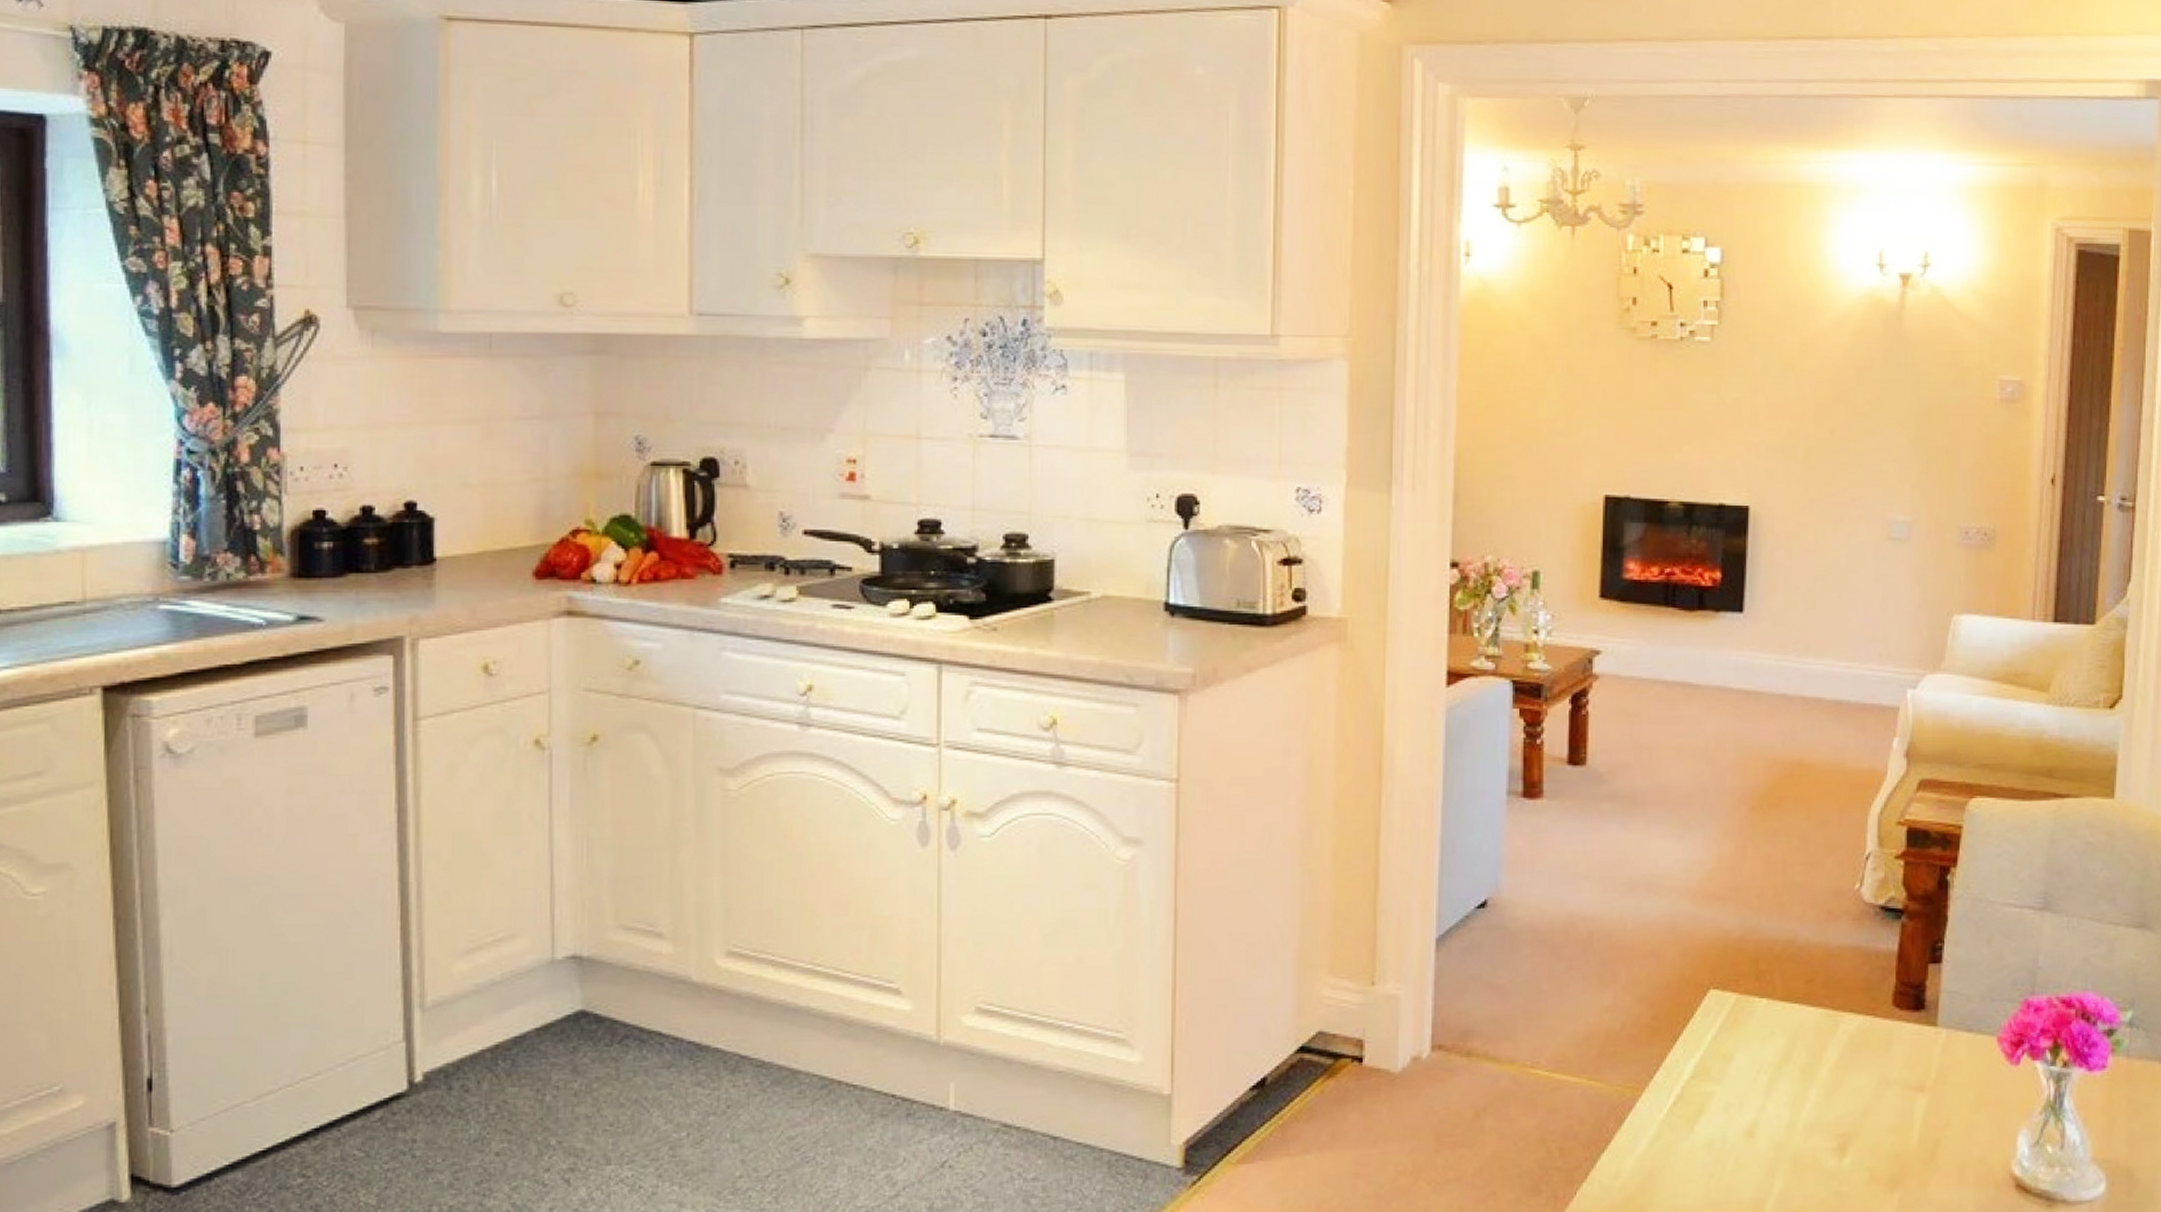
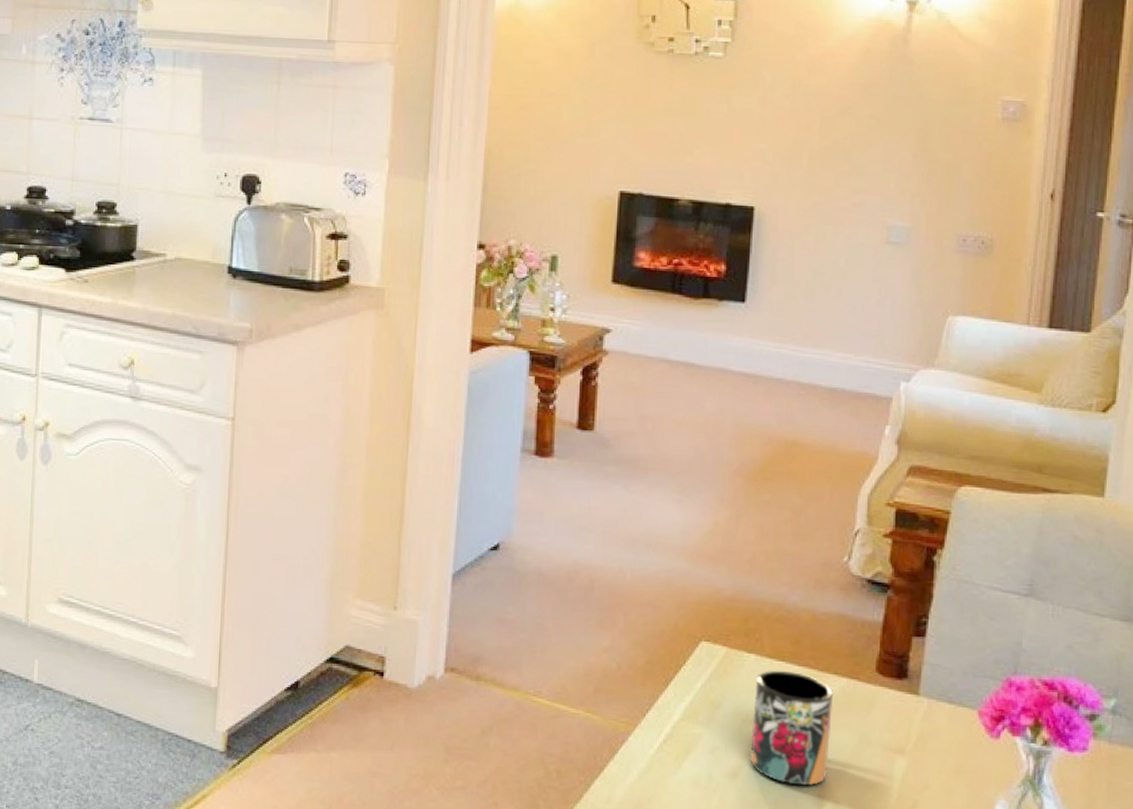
mug: none [1765,1013,1850,1137] -> present [749,670,834,786]

